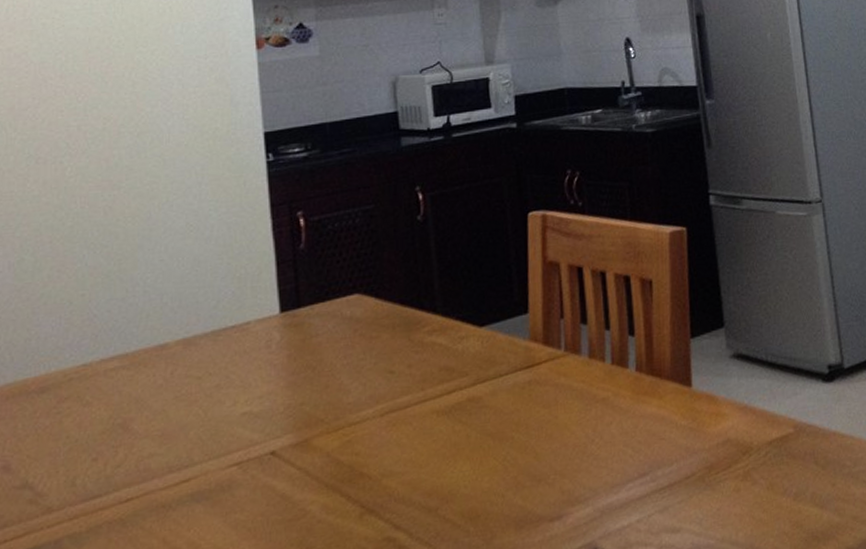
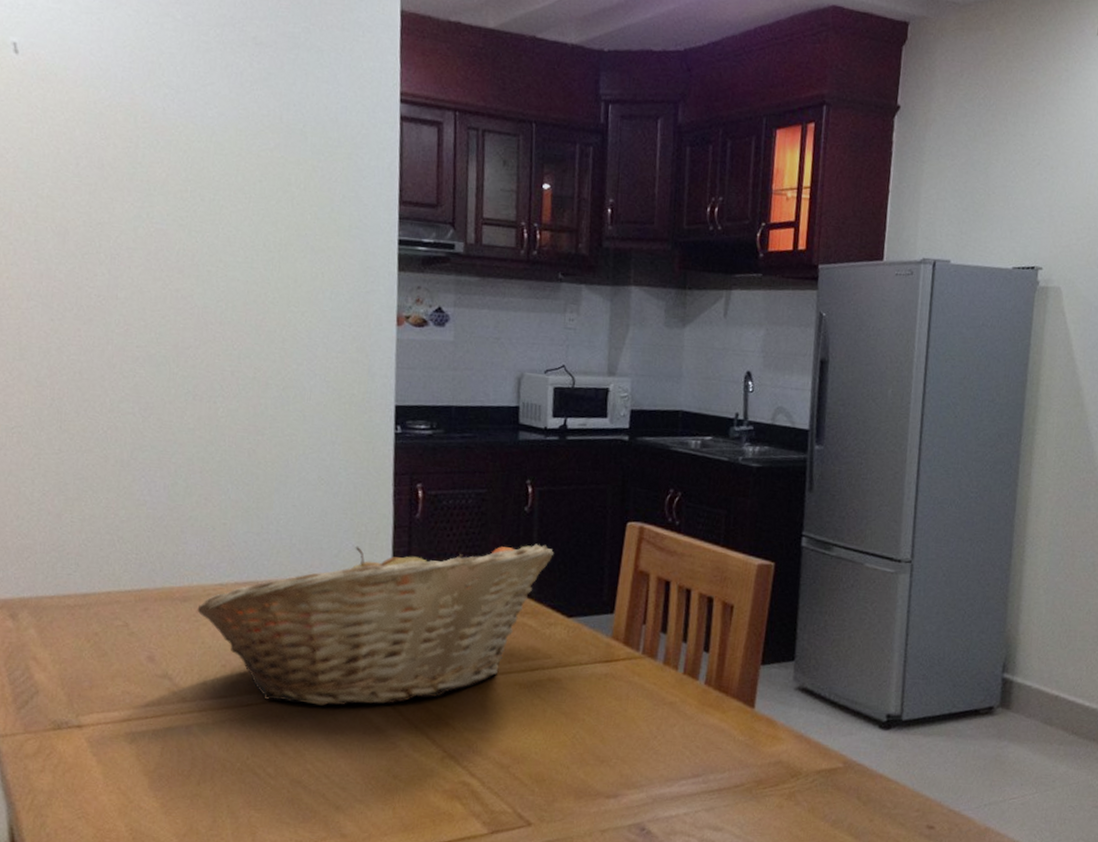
fruit basket: none [58,253,456,490] -> present [197,543,555,706]

